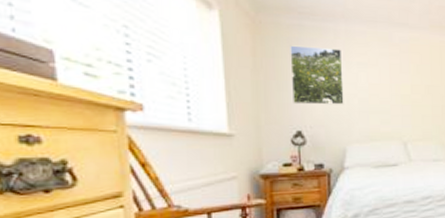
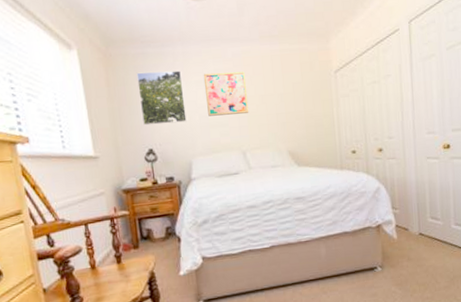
wall art: none [366,56,414,102] -> present [203,72,249,116]

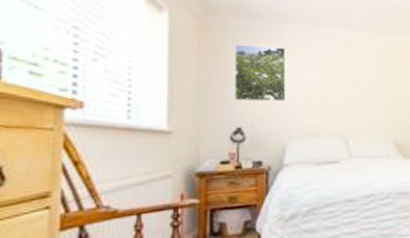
wall art: present [203,72,249,116] -> none [309,54,356,98]

